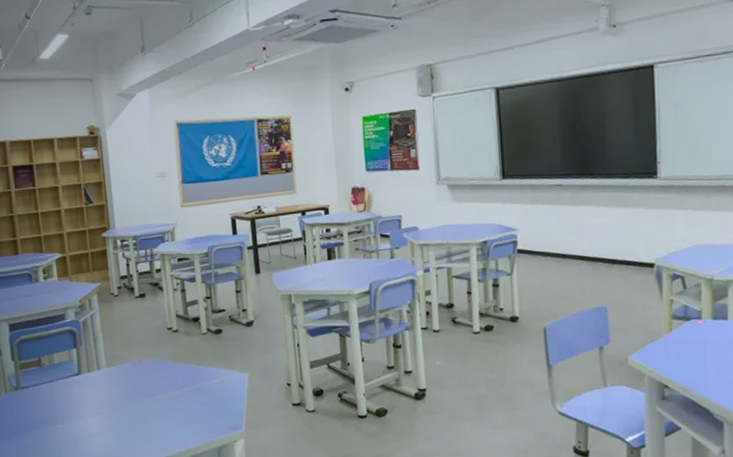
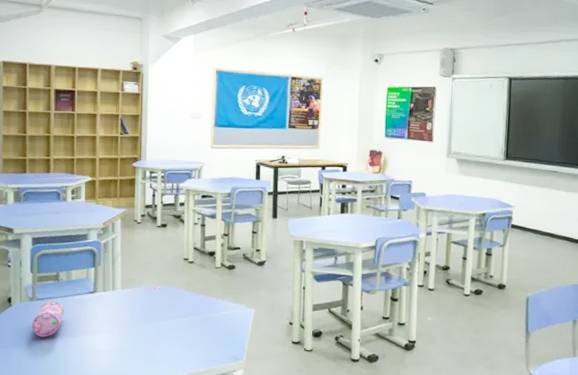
pencil case: none [19,386,51,427] -> present [31,300,65,338]

